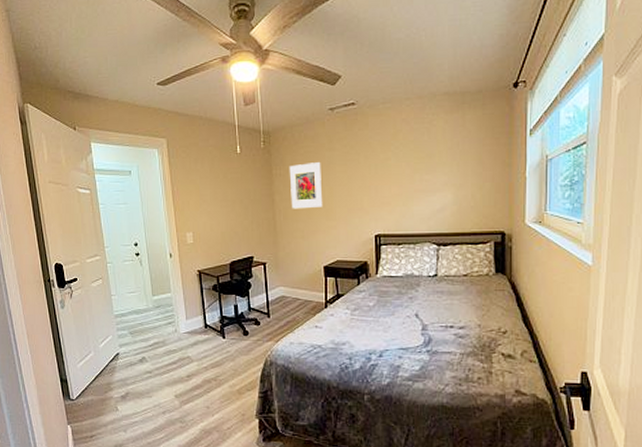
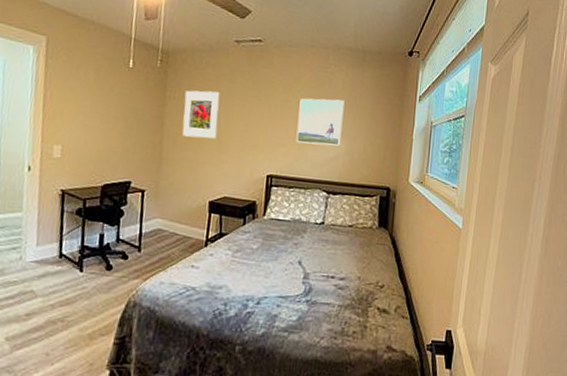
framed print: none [400,149,446,200] -> present [296,98,345,146]

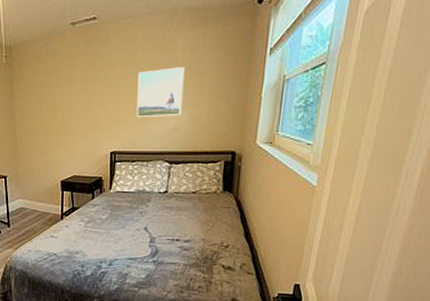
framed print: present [182,90,220,139] -> none [30,79,62,125]

